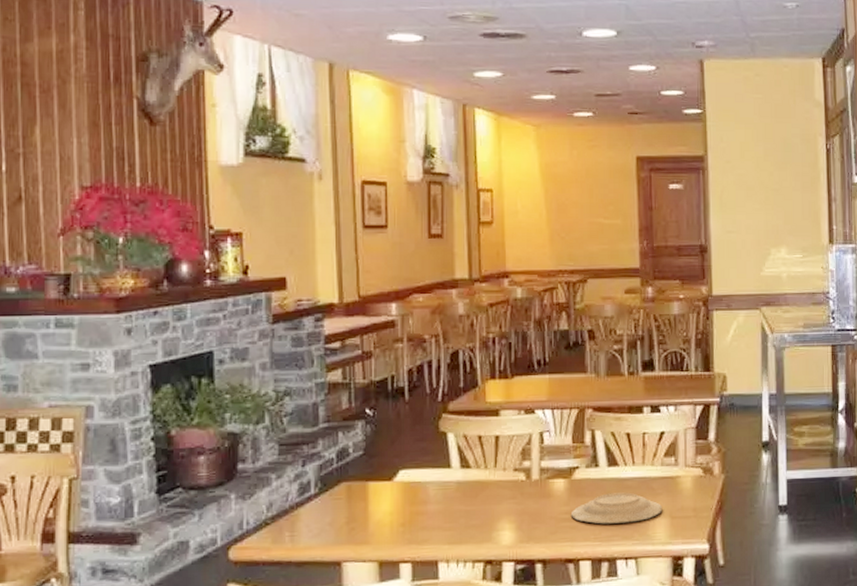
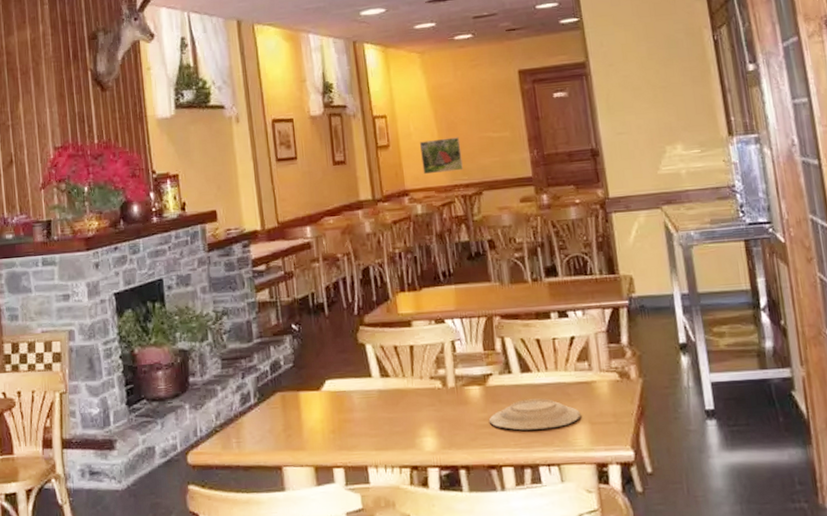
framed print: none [527,220,570,257] -> present [420,137,463,175]

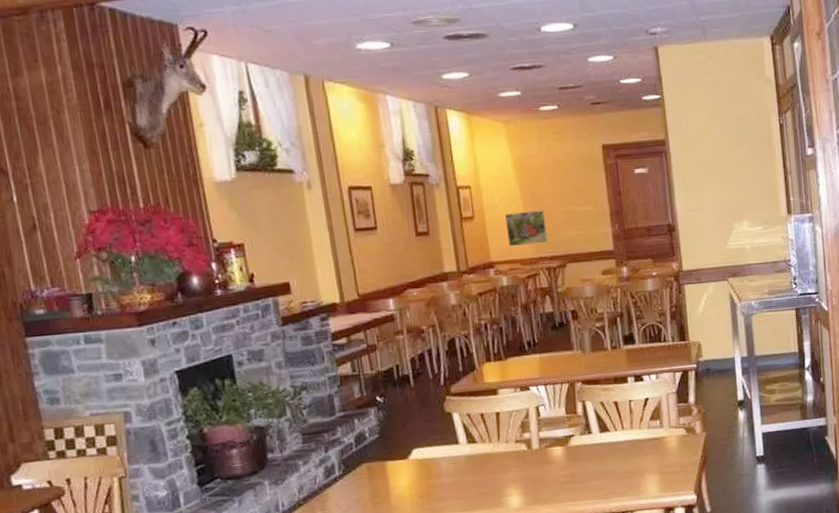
plate: present [489,398,581,431] -> none [571,454,653,484]

